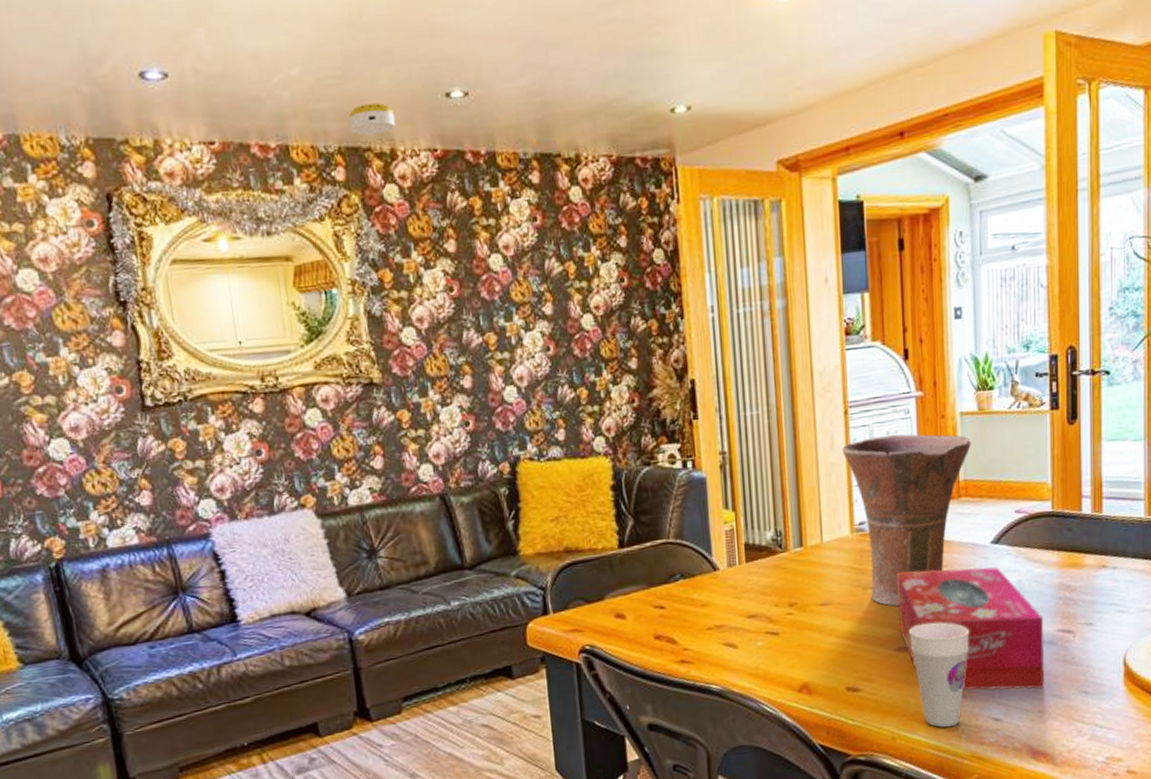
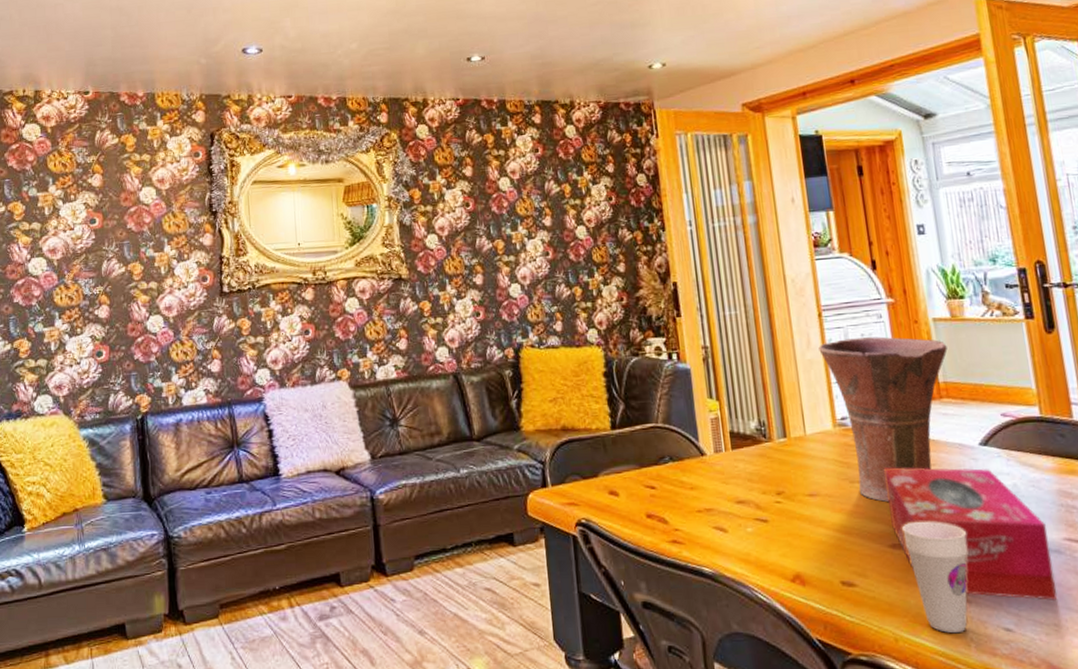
smoke detector: present [349,103,396,136] -> none [393,66,428,90]

